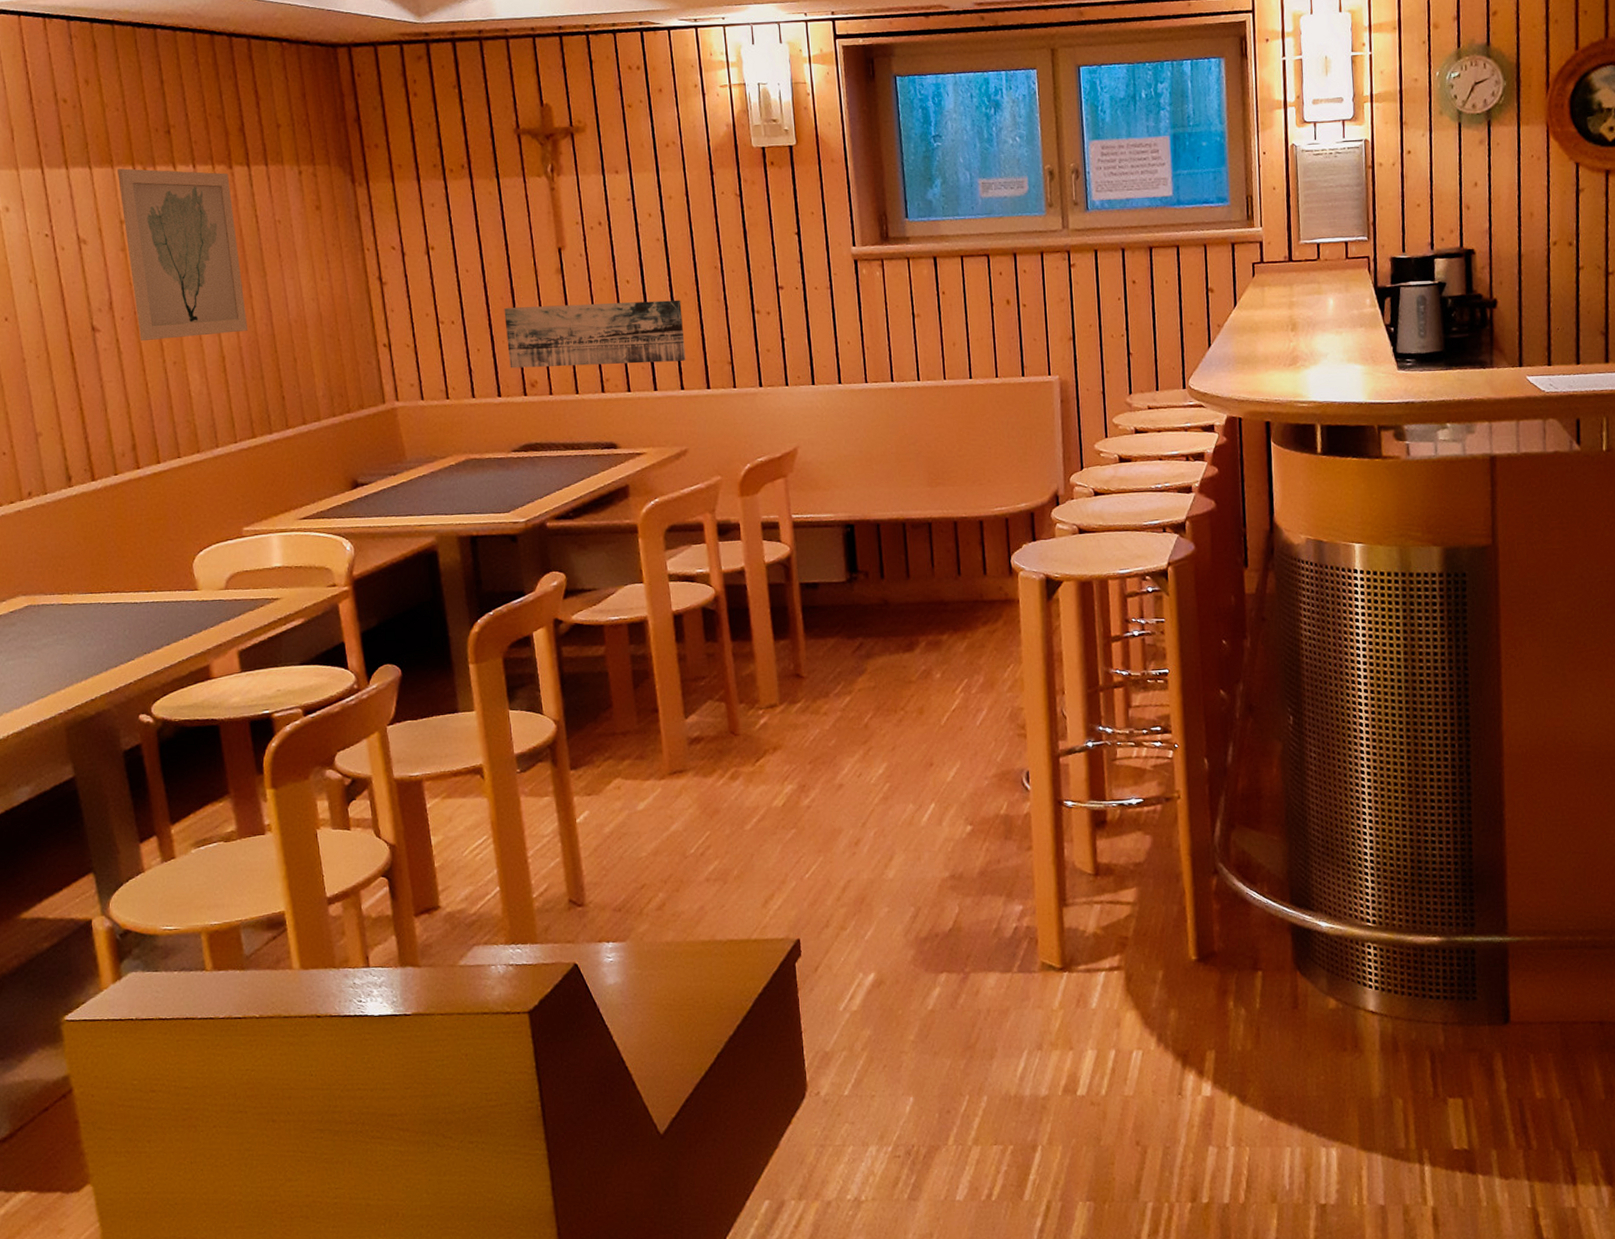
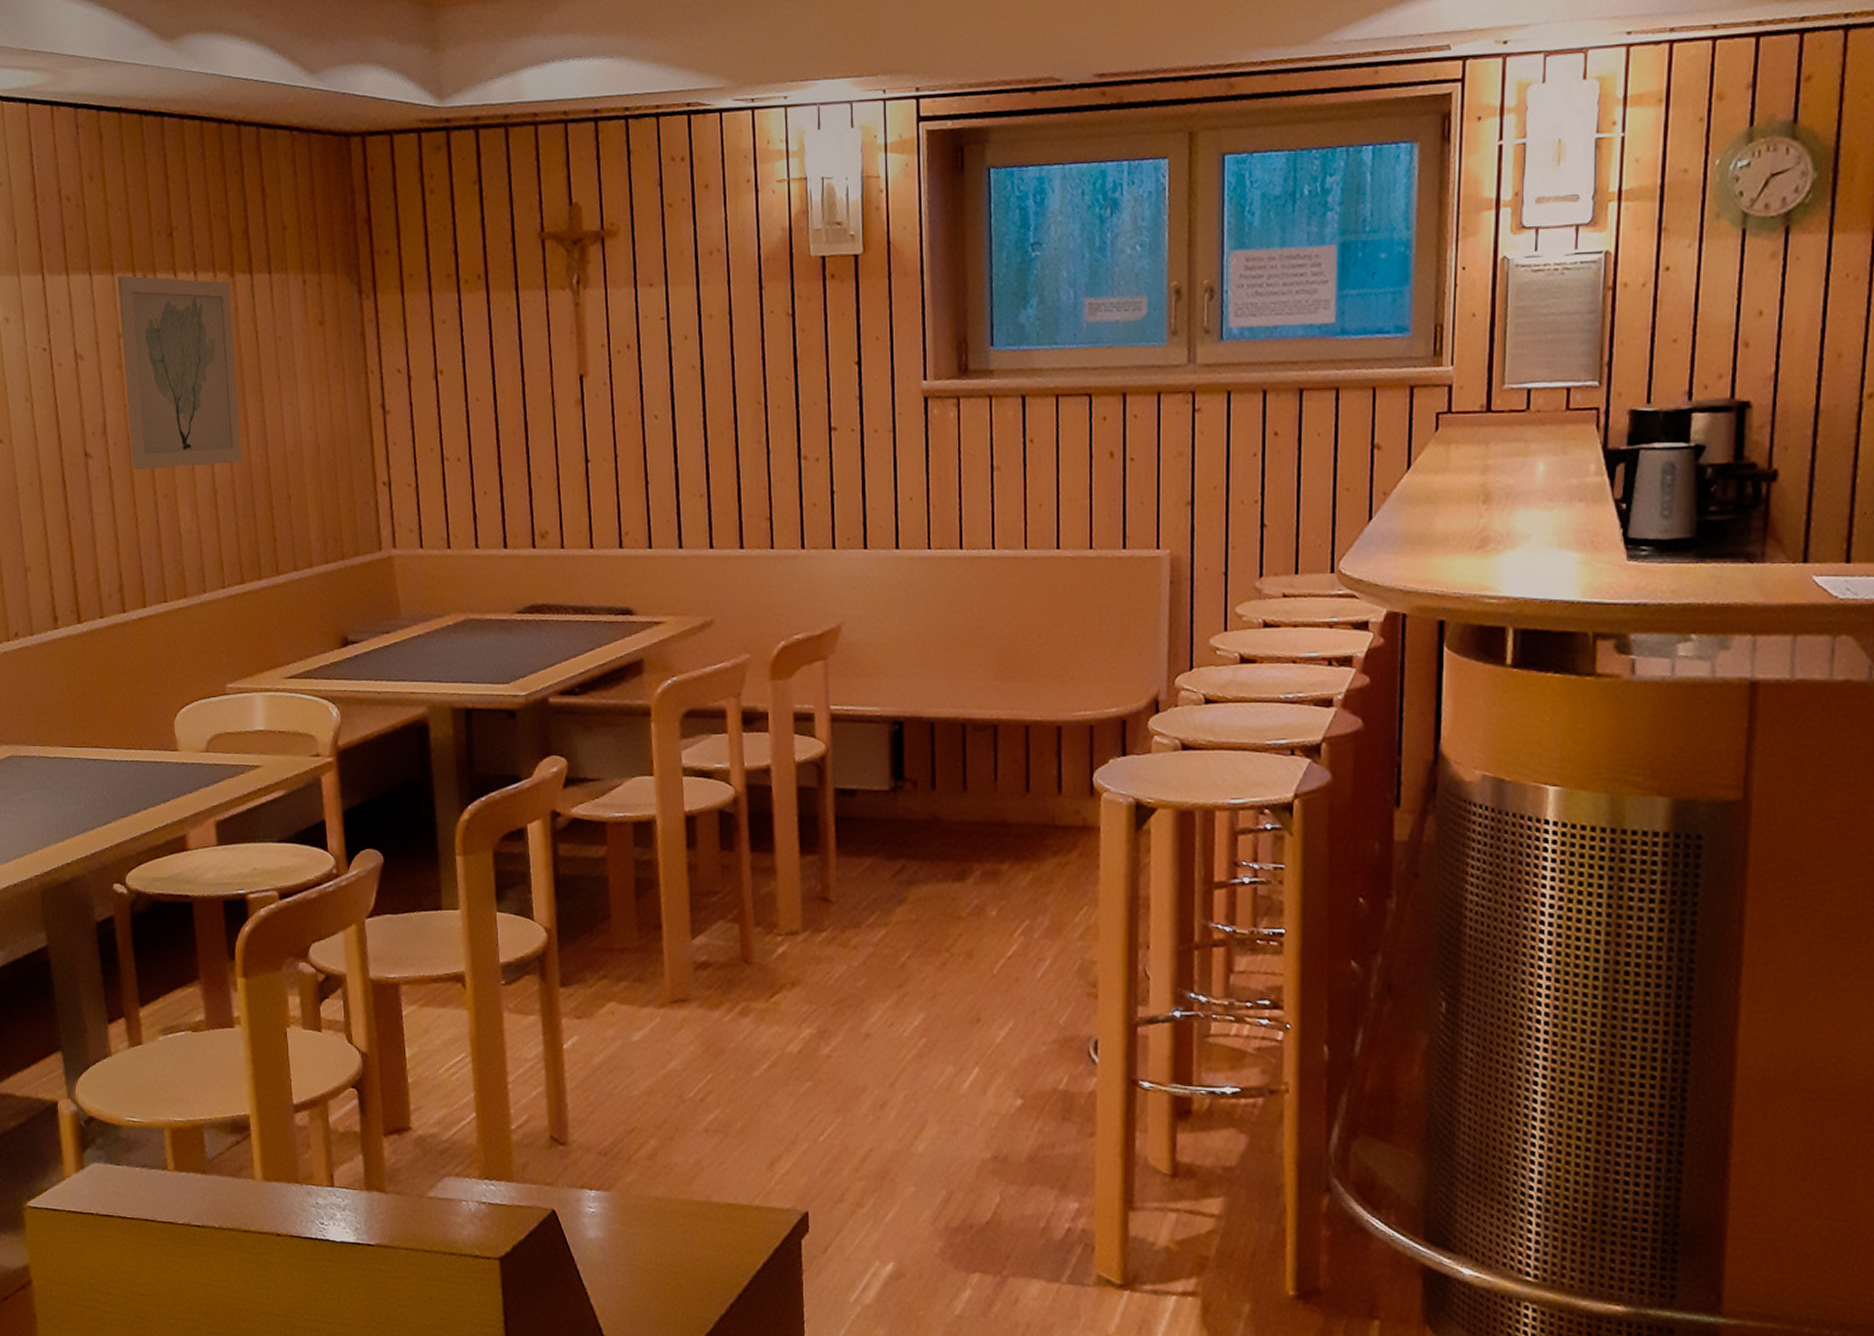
wall art: present [504,300,686,369] -> none [515,440,718,516]

